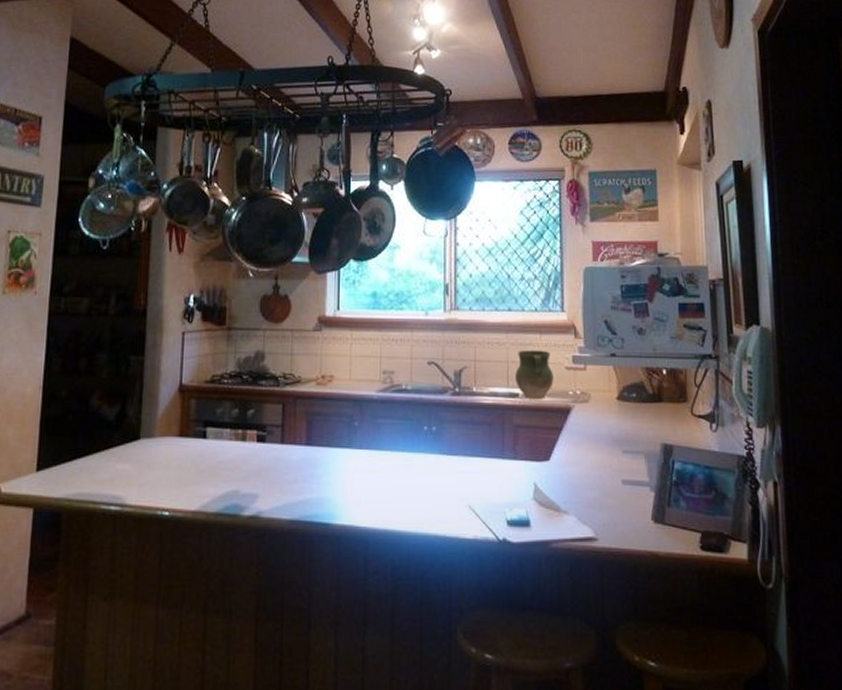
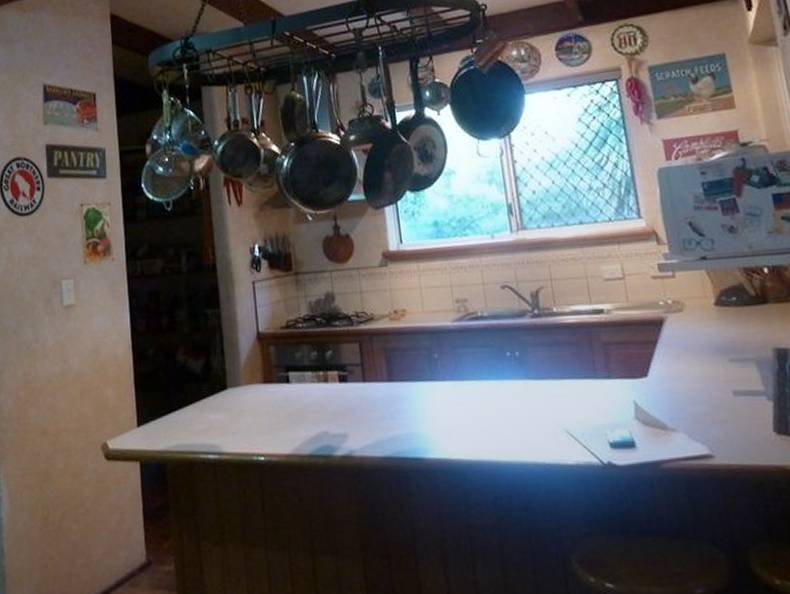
ceramic jug: present [515,349,554,399] -> none [596,261,641,314]

